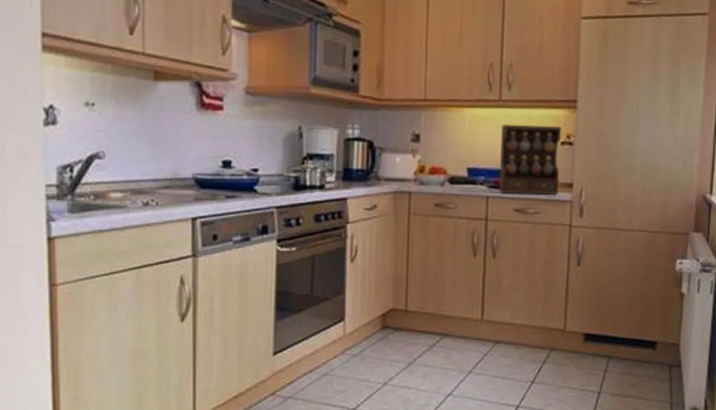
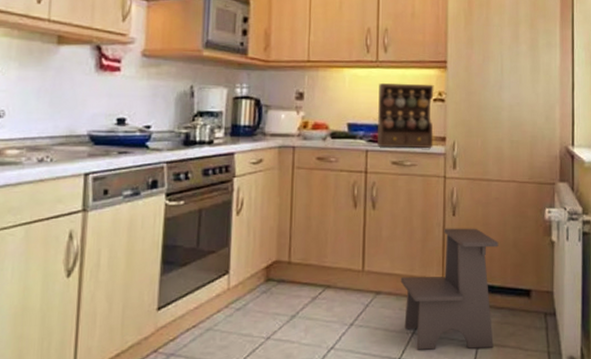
step stool: none [520,278,625,398] -> present [400,228,499,350]

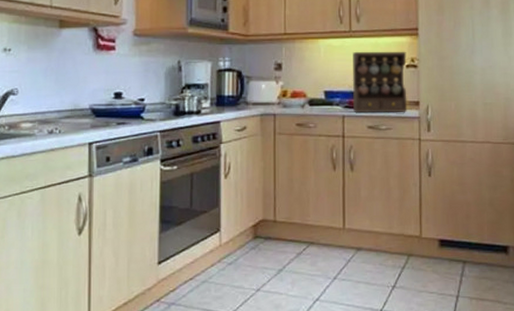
step stool: present [400,228,499,350] -> none [379,187,475,302]

